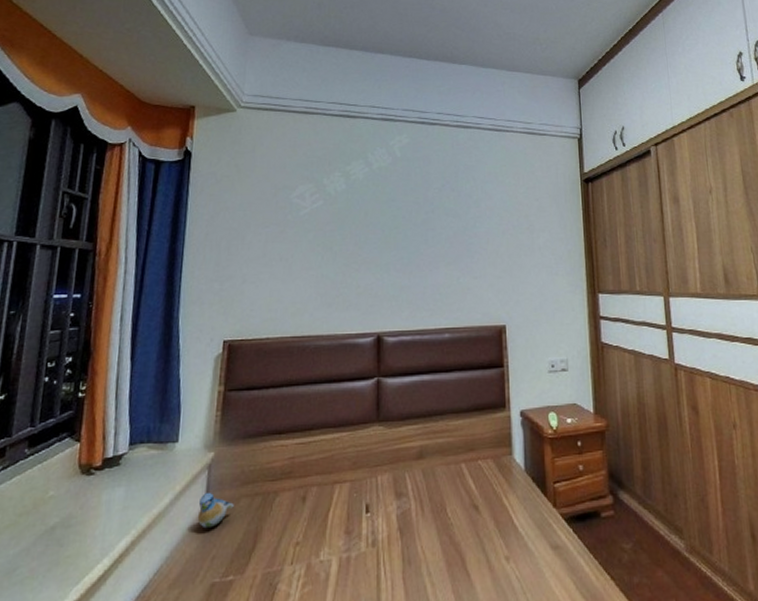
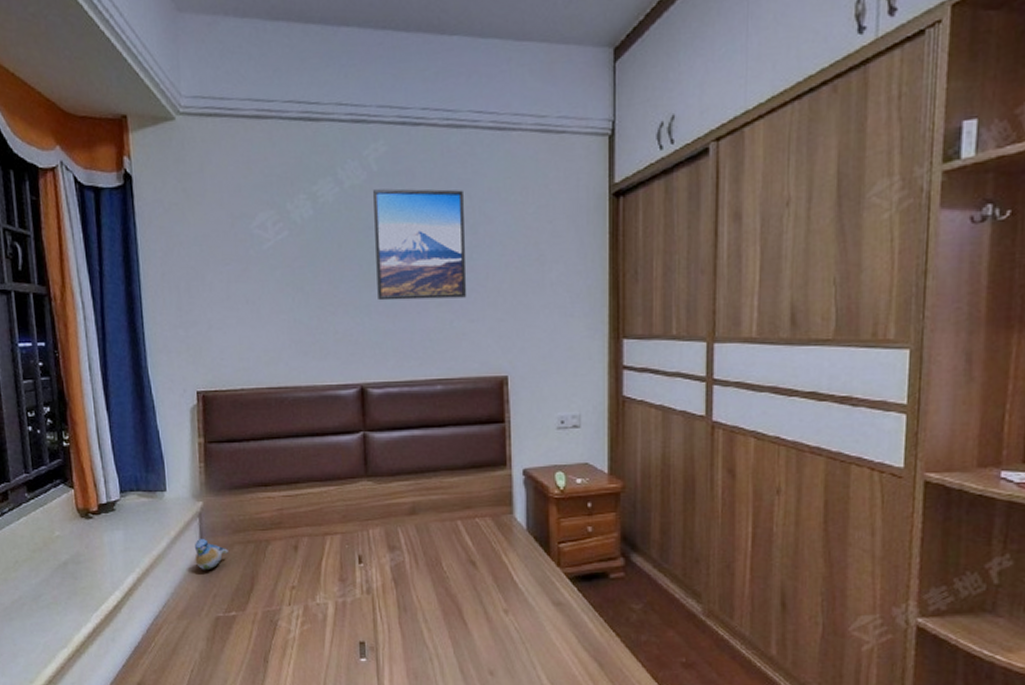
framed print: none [396,170,470,260] -> present [373,188,466,301]

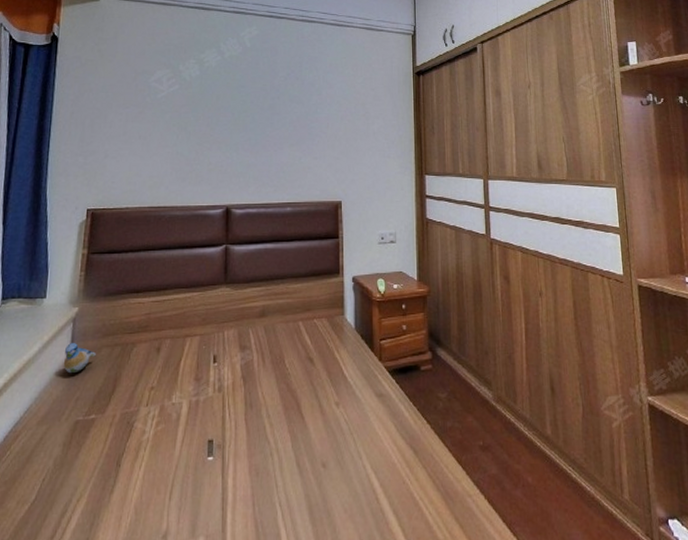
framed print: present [373,188,466,301] -> none [245,60,312,141]

